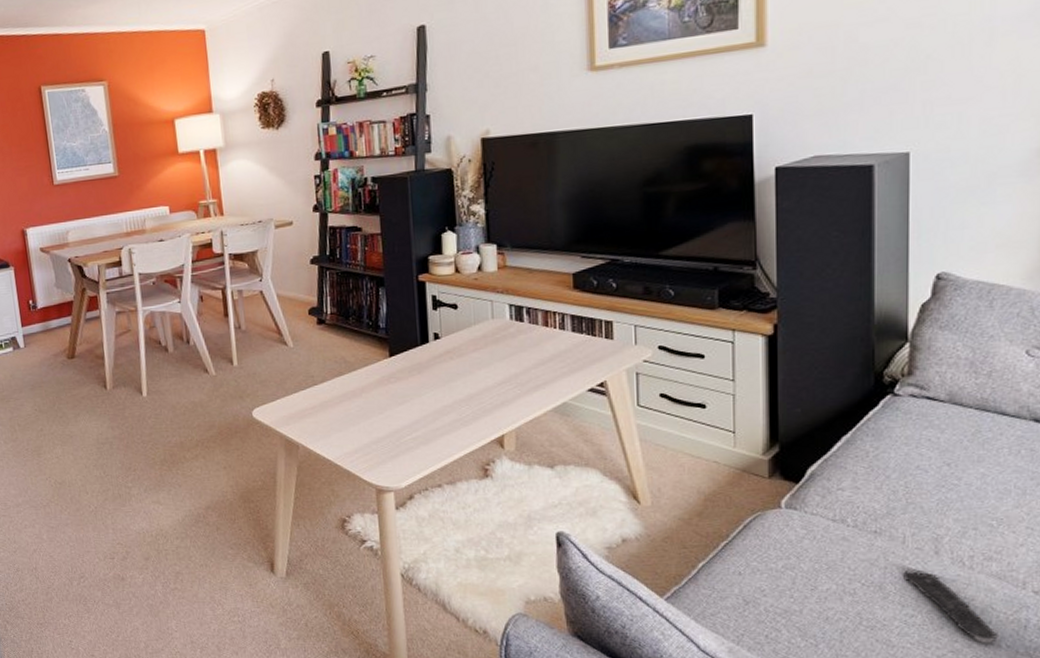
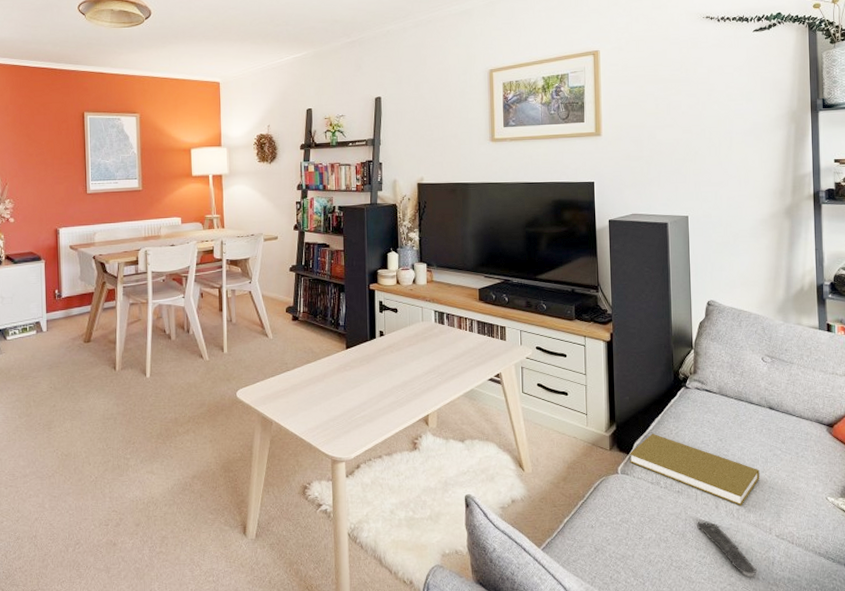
book: none [800,455,1011,551] -> present [629,433,760,506]

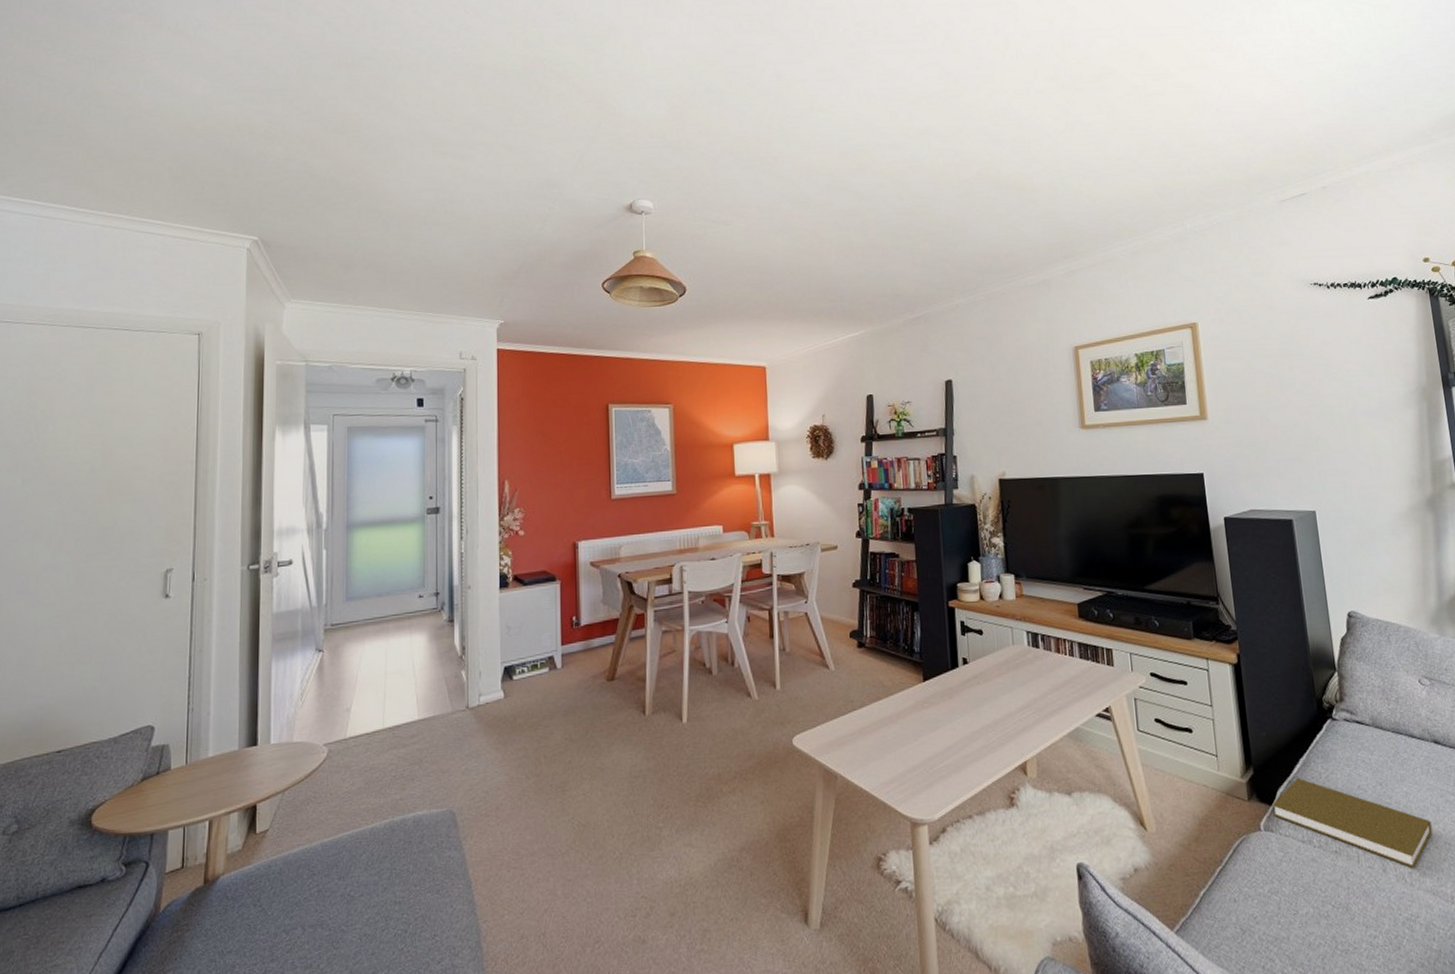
remote control: present [697,522,757,578] -> none [1362,890,1442,962]

